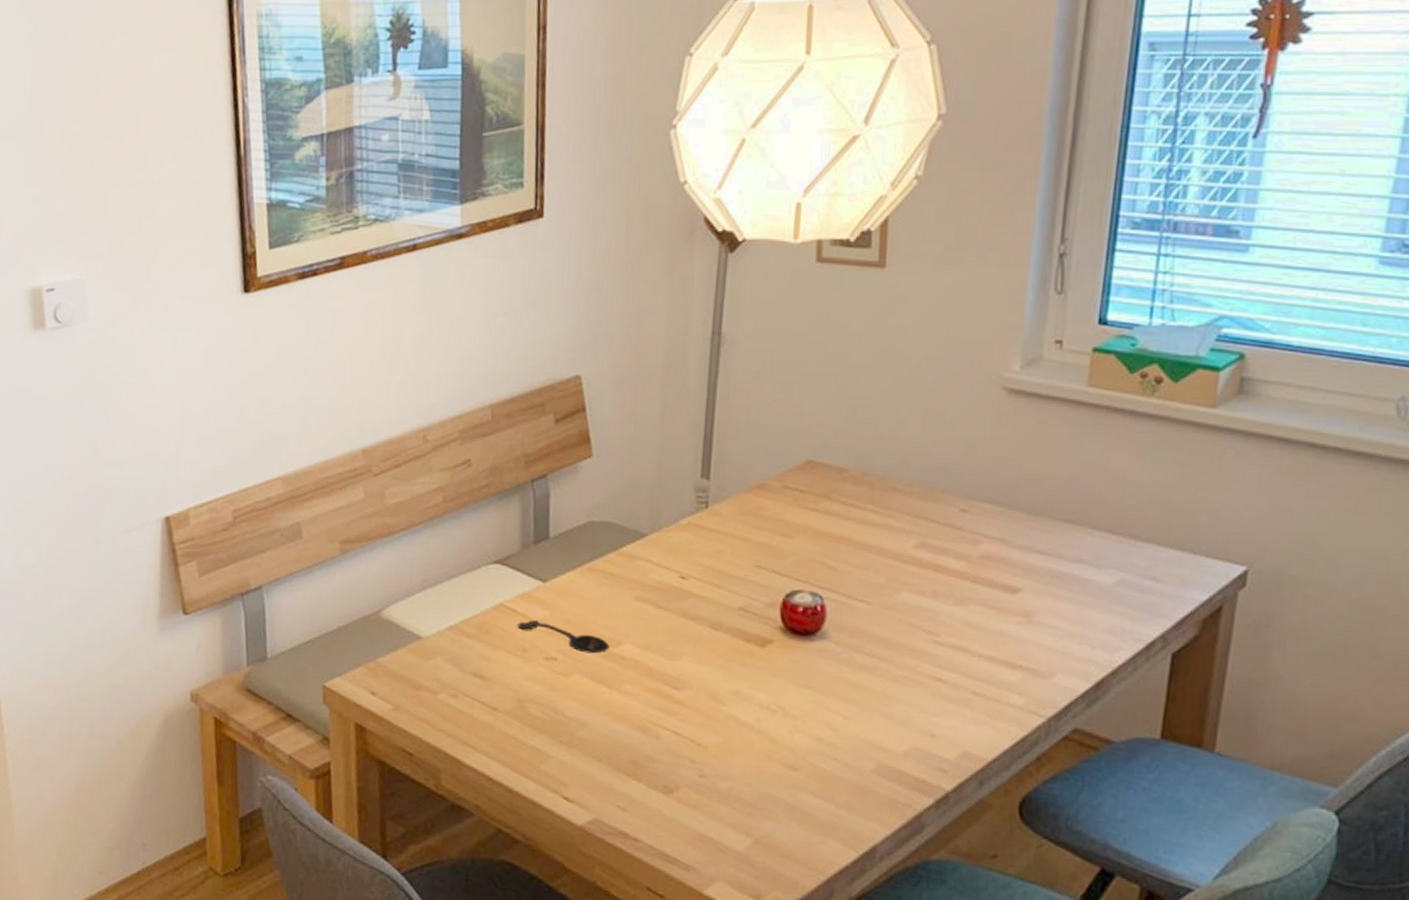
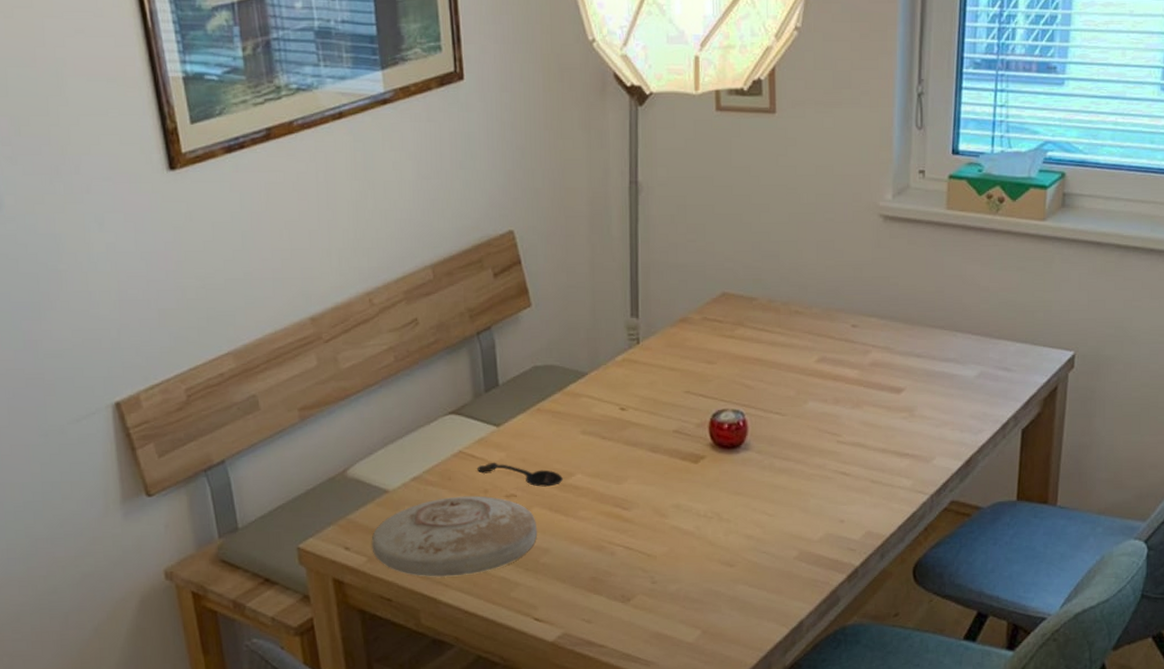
plate: none [398,652,577,739] -> present [371,496,538,577]

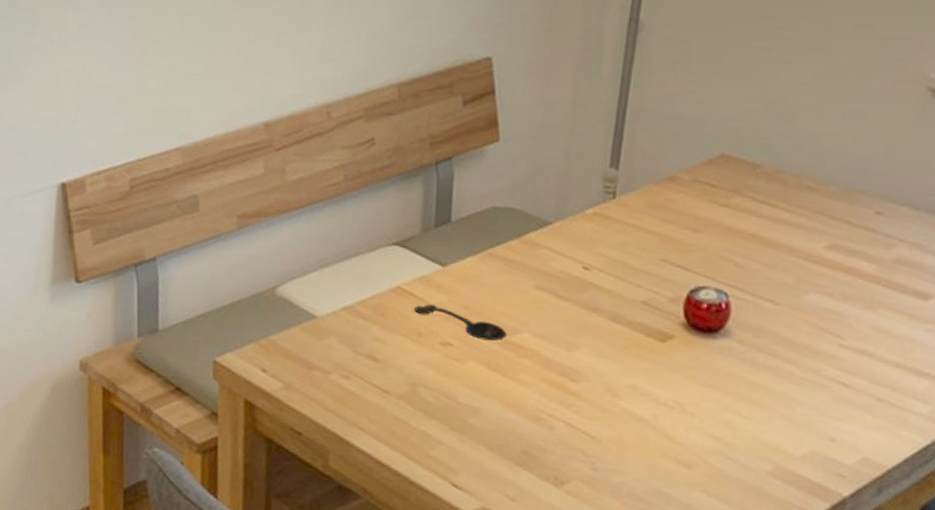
plate: present [371,496,538,577] -> none [290,334,471,423]

